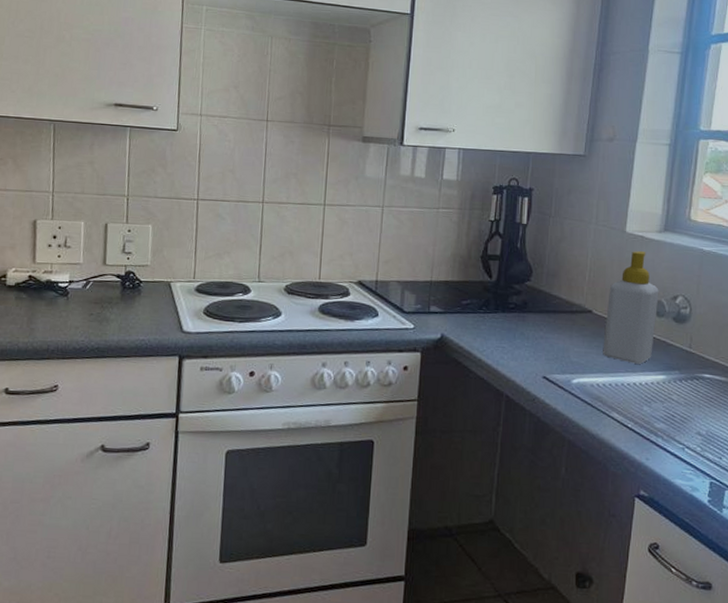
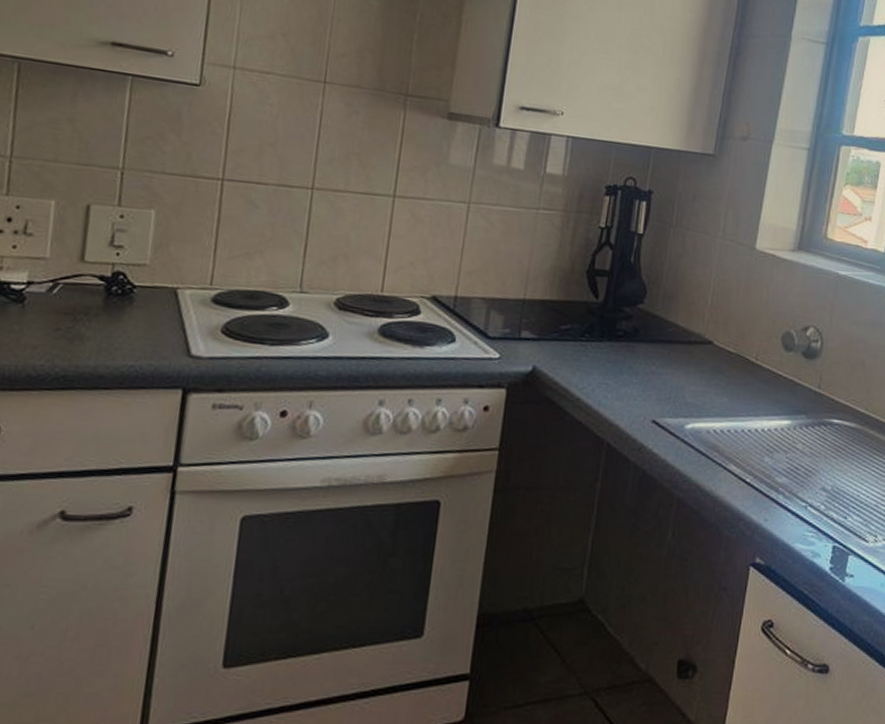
soap bottle: present [603,251,659,364] -> none [722,272,789,407]

